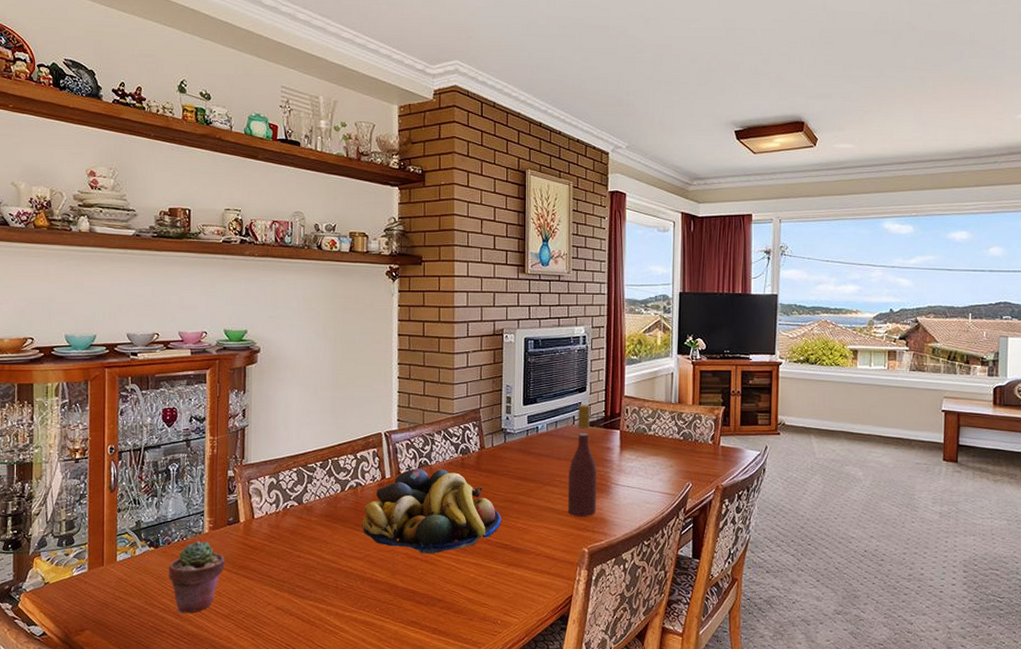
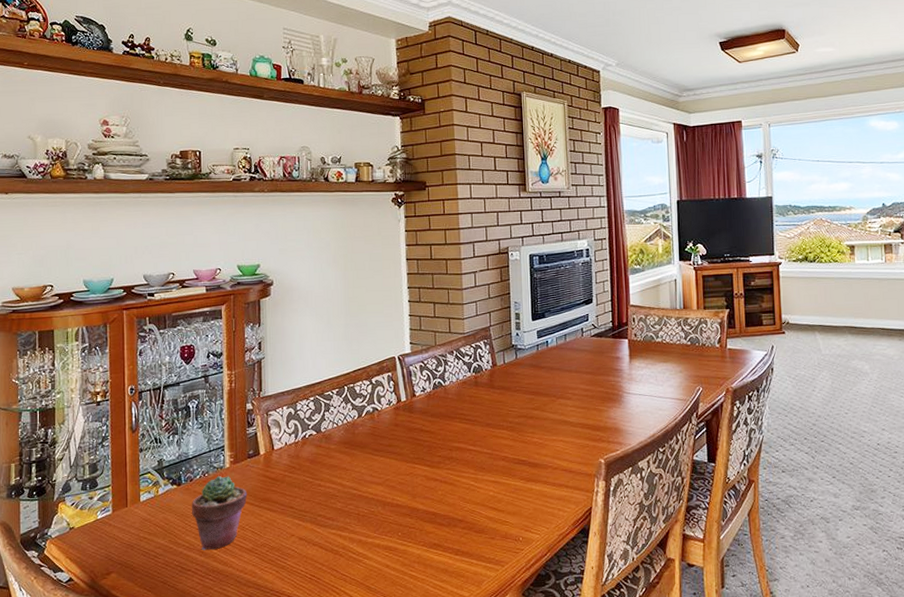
fruit bowl: present [362,468,502,554] -> none [380,389,518,475]
wine bottle: present [568,404,598,517] -> none [580,316,610,428]

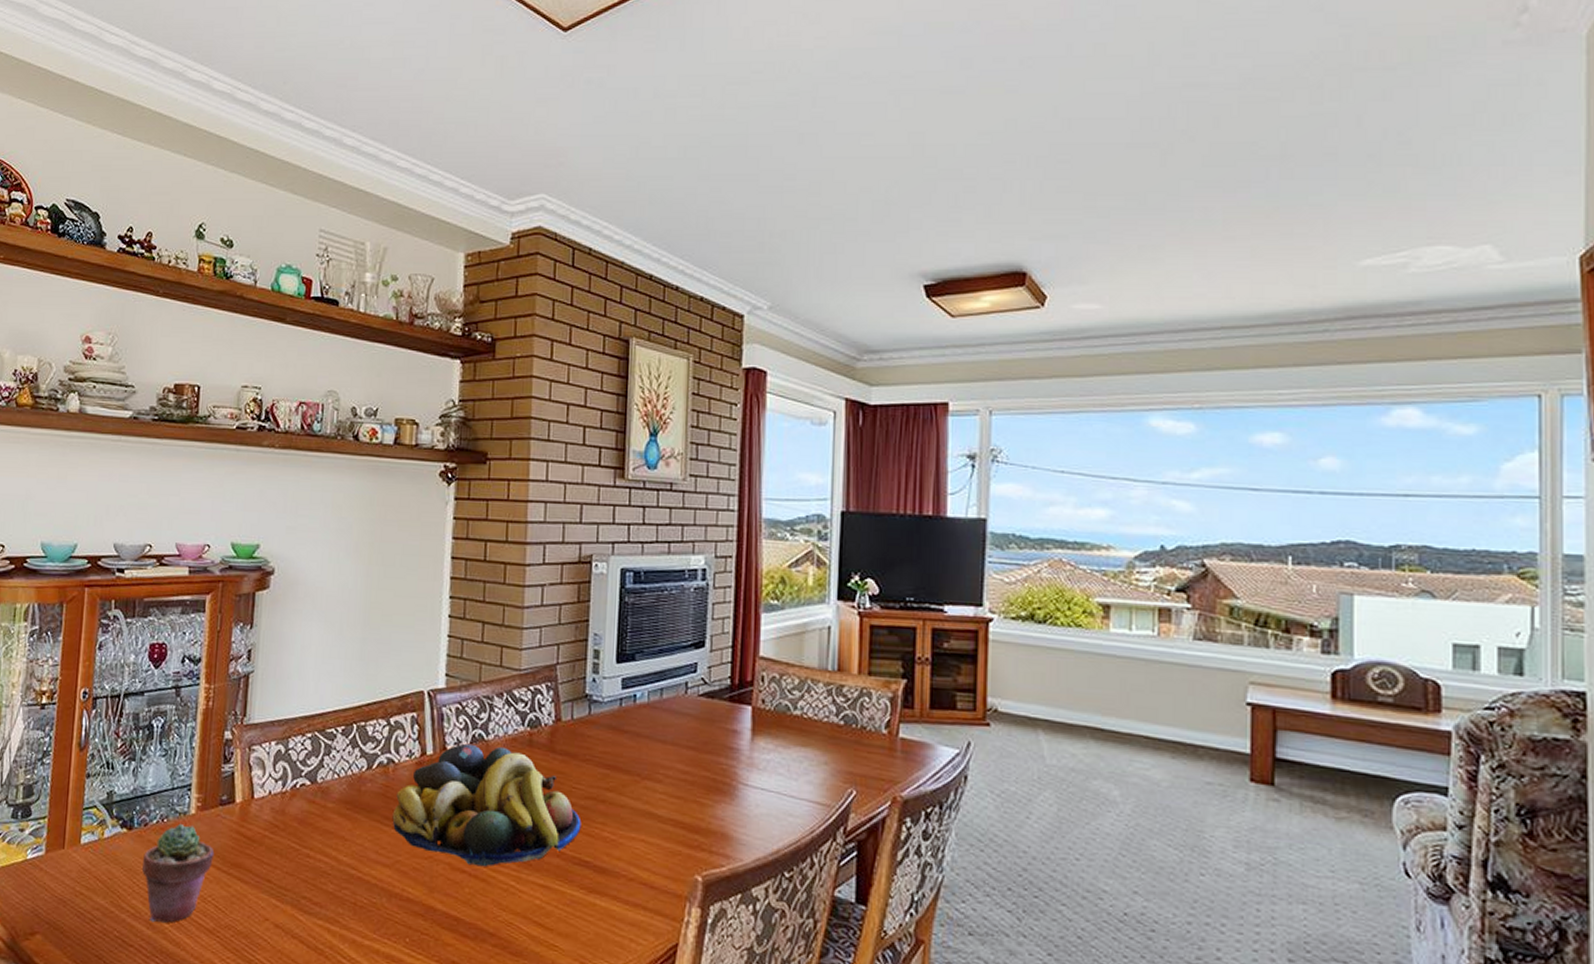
fruit bowl: none [380,389,518,475] -> present [392,743,582,867]

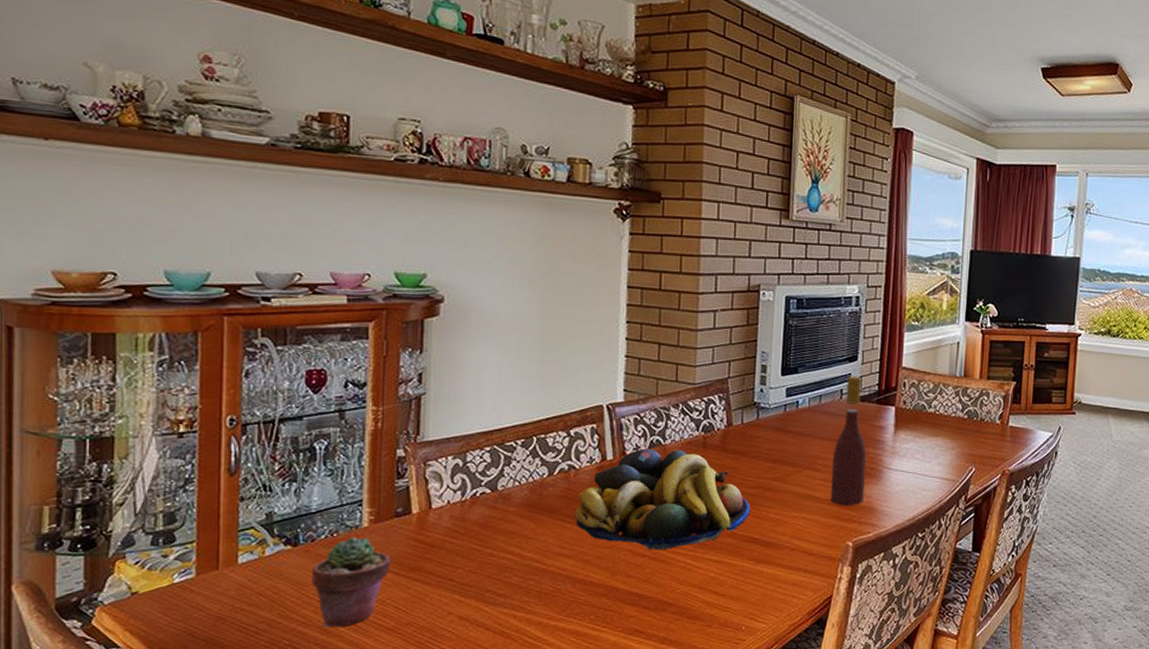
wine bottle: none [675,666,719,830] -> present [831,376,867,506]

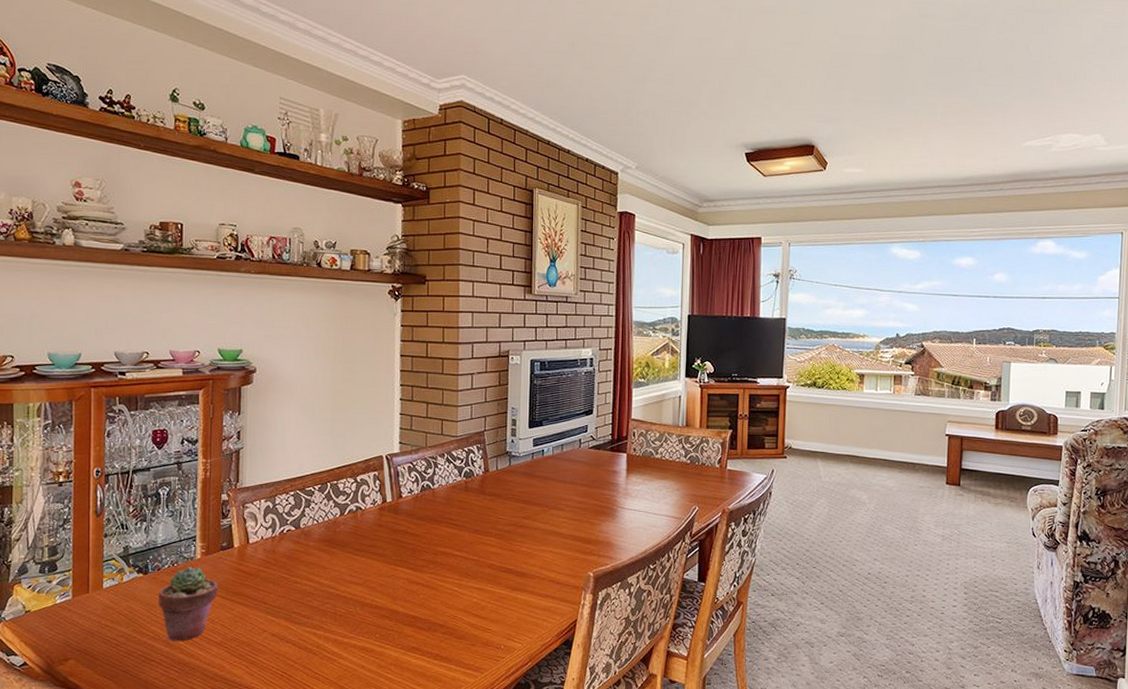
fruit bowl: present [574,448,751,550] -> none [362,492,506,579]
wine bottle: present [831,376,867,506] -> none [573,427,604,541]

